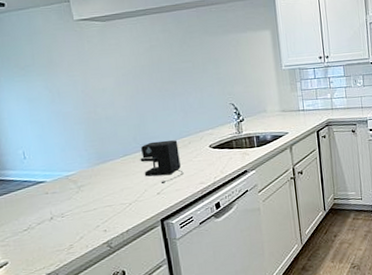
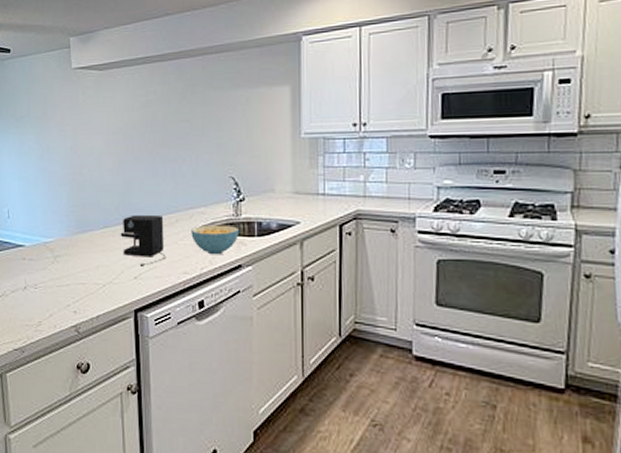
cereal bowl: none [202,141,243,166] -> present [191,225,240,255]

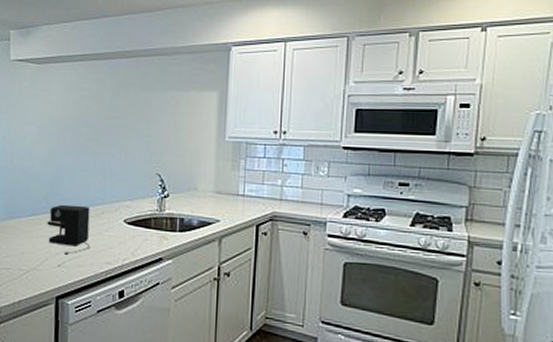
cereal bowl: present [191,225,240,255] -> none [115,218,163,248]

